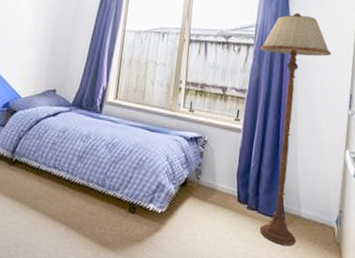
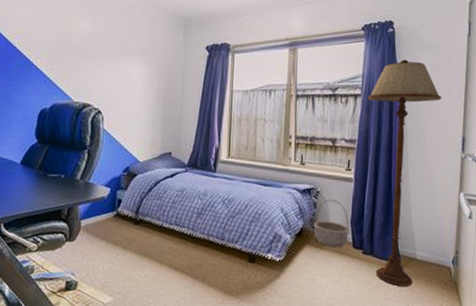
basket: none [199,149,235,201] -> present [313,199,350,248]

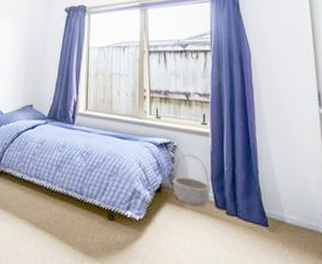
floor lamp: present [367,59,442,287] -> none [217,17,291,255]

